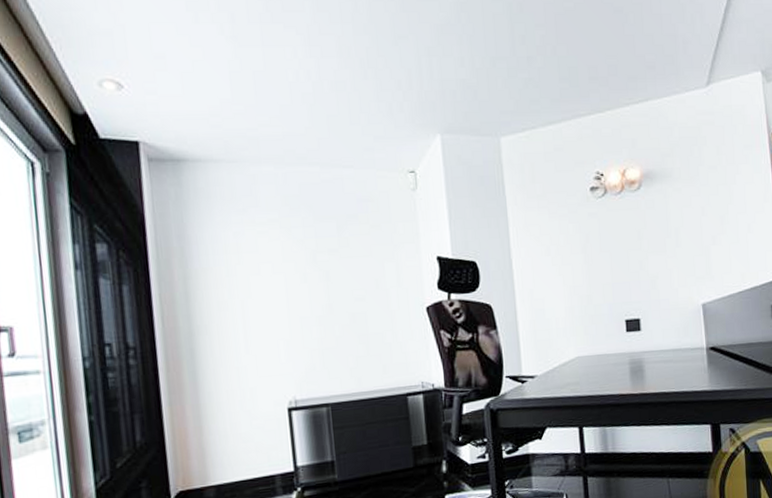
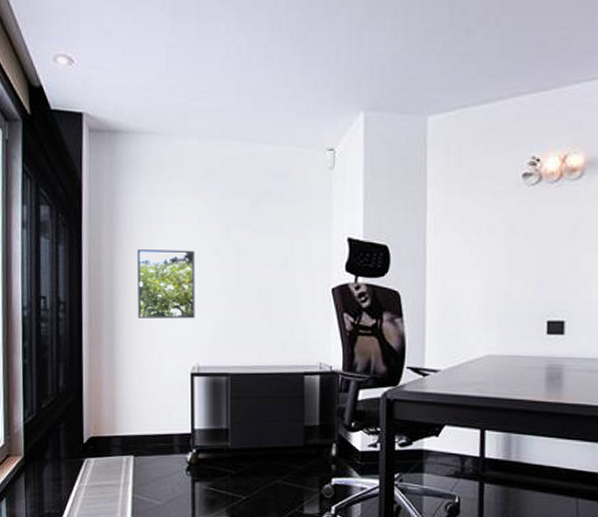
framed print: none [216,280,287,357] -> present [137,248,195,319]

